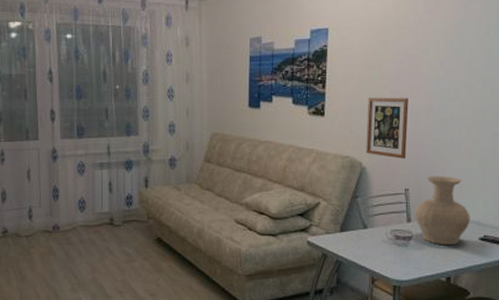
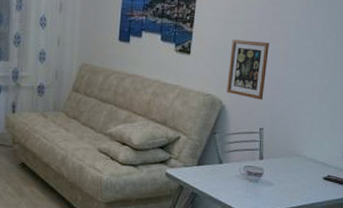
vase: present [415,176,471,246] -> none [267,117,317,183]

